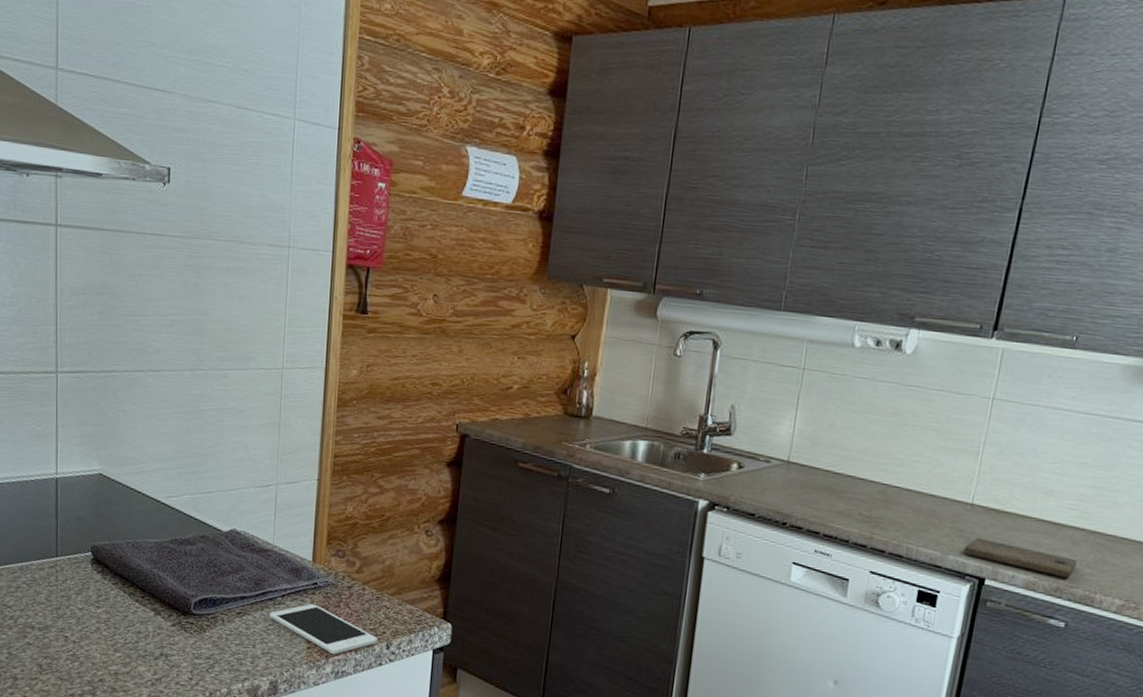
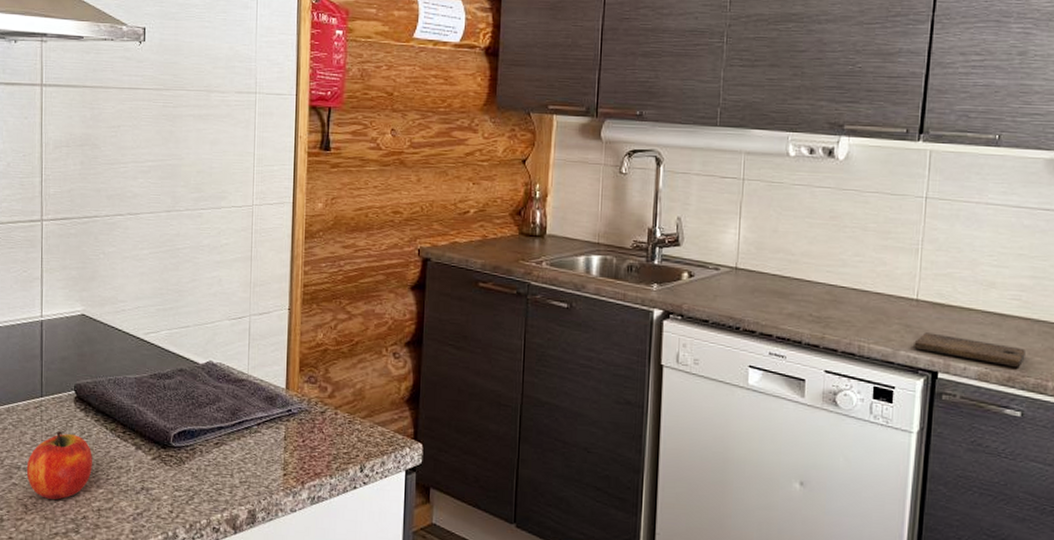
fruit: none [41,592,110,661] -> present [26,431,92,500]
cell phone: present [269,603,378,655] -> none [245,430,351,481]

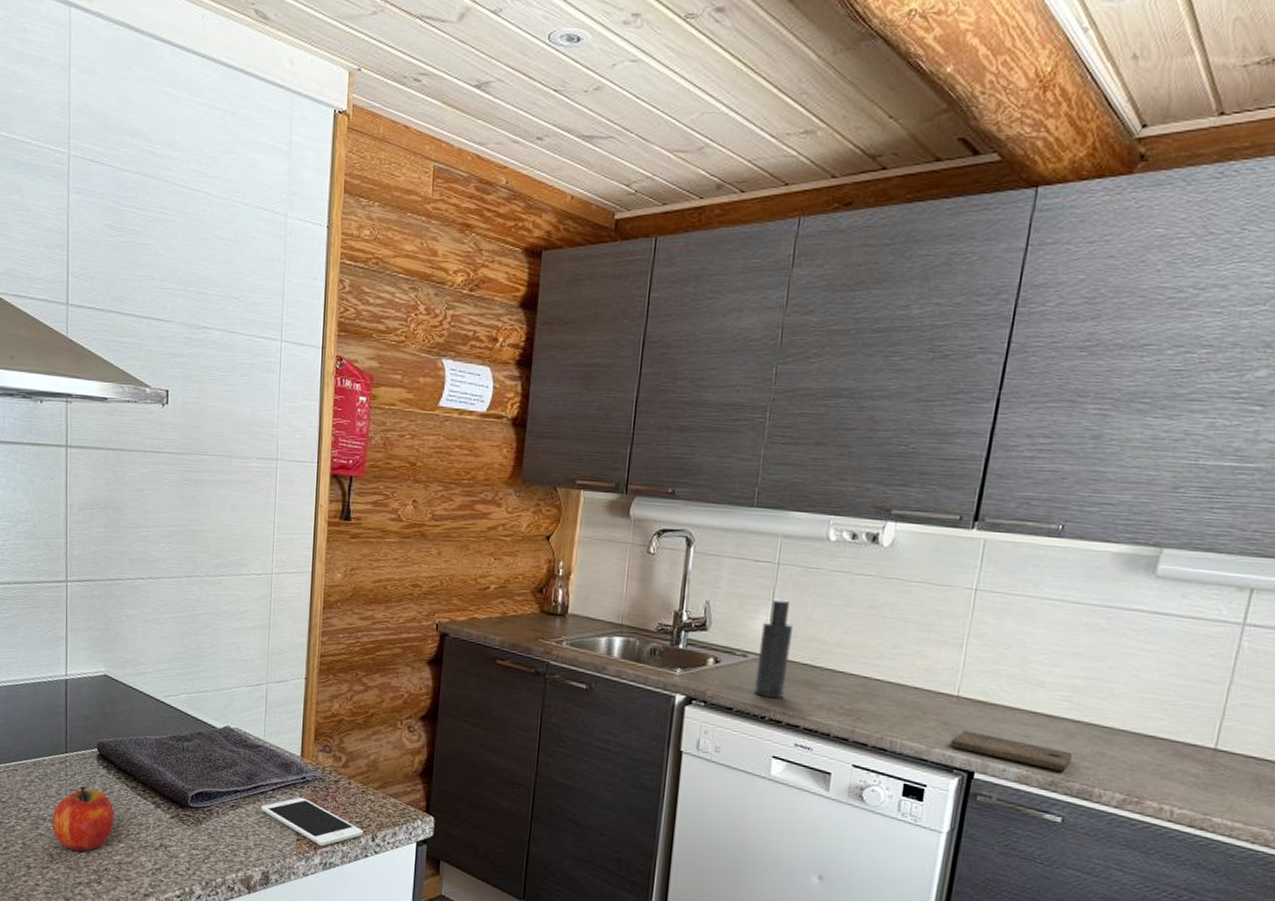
cell phone: none [245,430,351,481] -> present [260,797,363,847]
atomizer: none [728,213,760,308] -> present [754,599,793,698]

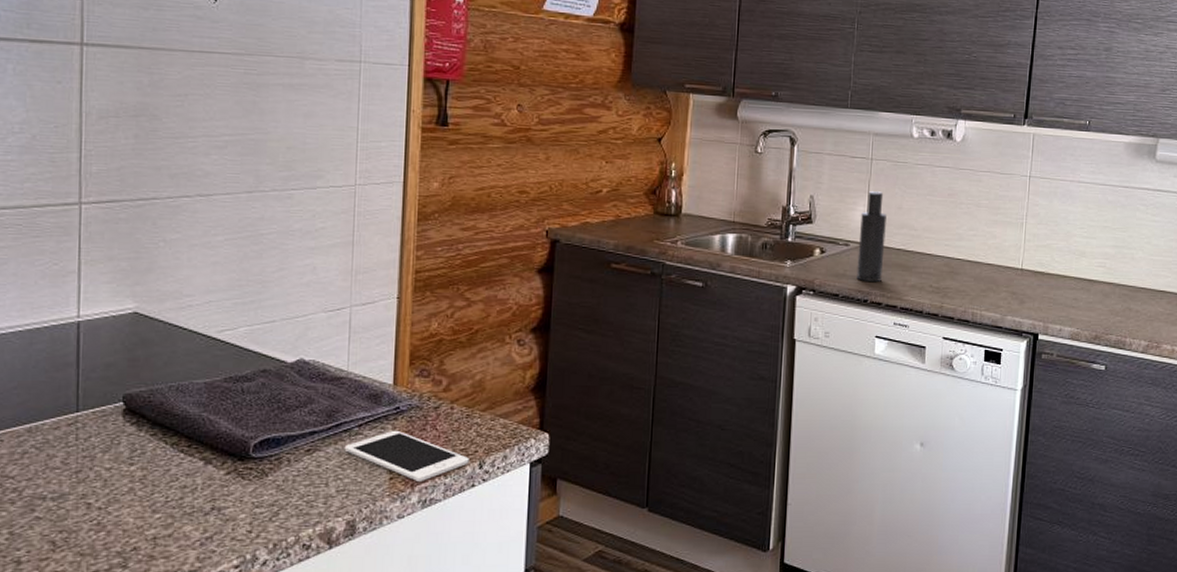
fruit: present [52,786,114,851] -> none [54,450,147,531]
cutting board: present [950,731,1072,771] -> none [1019,299,1109,326]

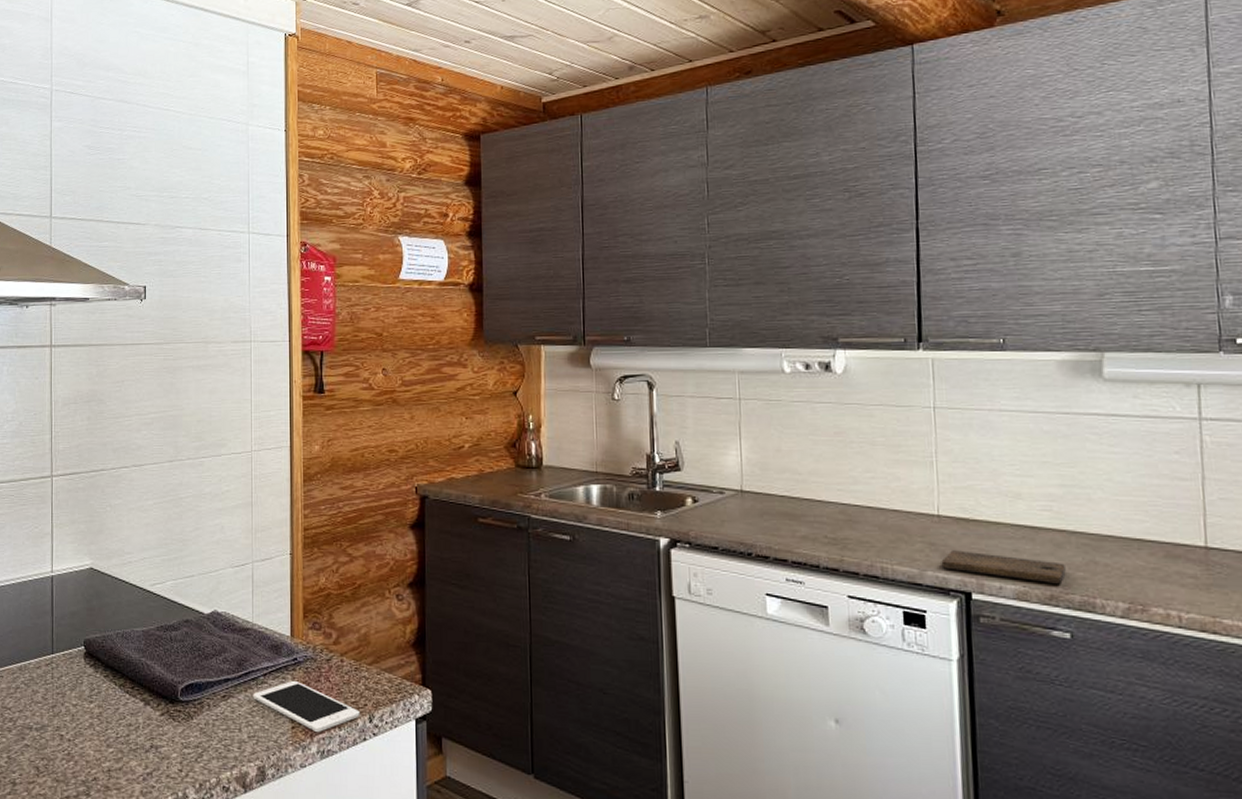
atomizer: present [857,191,887,282] -> none [734,434,766,532]
cutting board: none [1019,299,1109,326] -> present [941,550,1066,584]

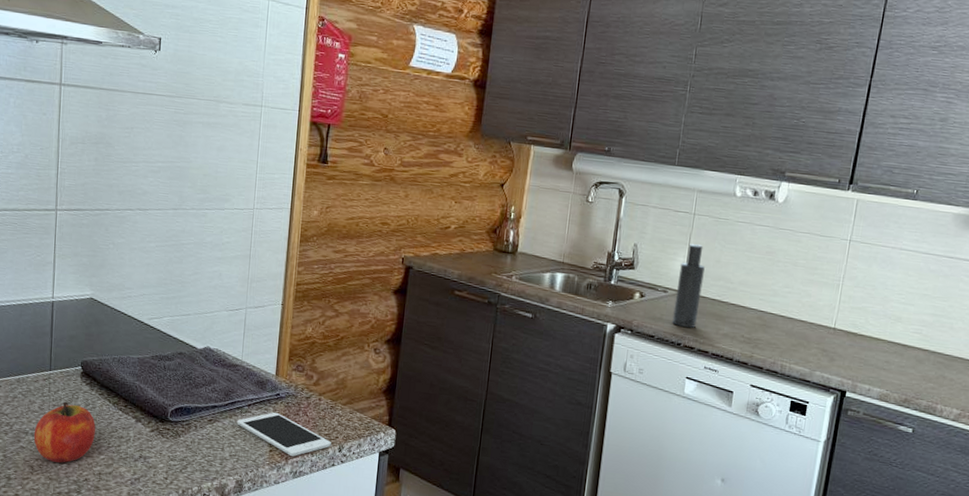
fruit: none [38,688,102,761] -> present [33,402,96,463]
atomizer: none [734,434,766,532] -> present [672,244,705,328]
cutting board: present [941,550,1066,584] -> none [828,357,921,391]

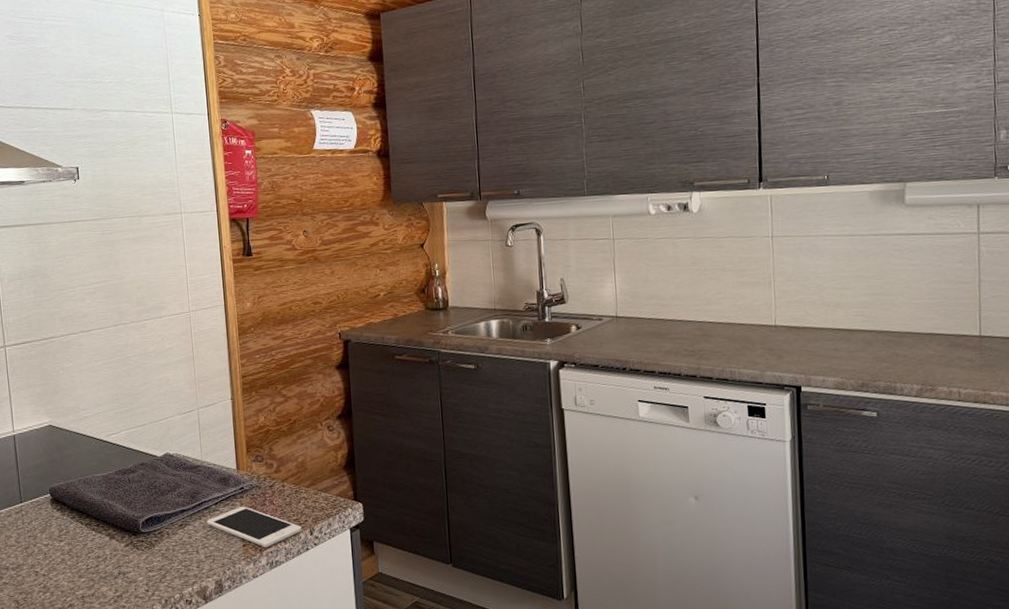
fruit: present [33,402,96,463] -> none [14,531,73,593]
atomizer: present [672,244,705,328] -> none [610,268,637,351]

